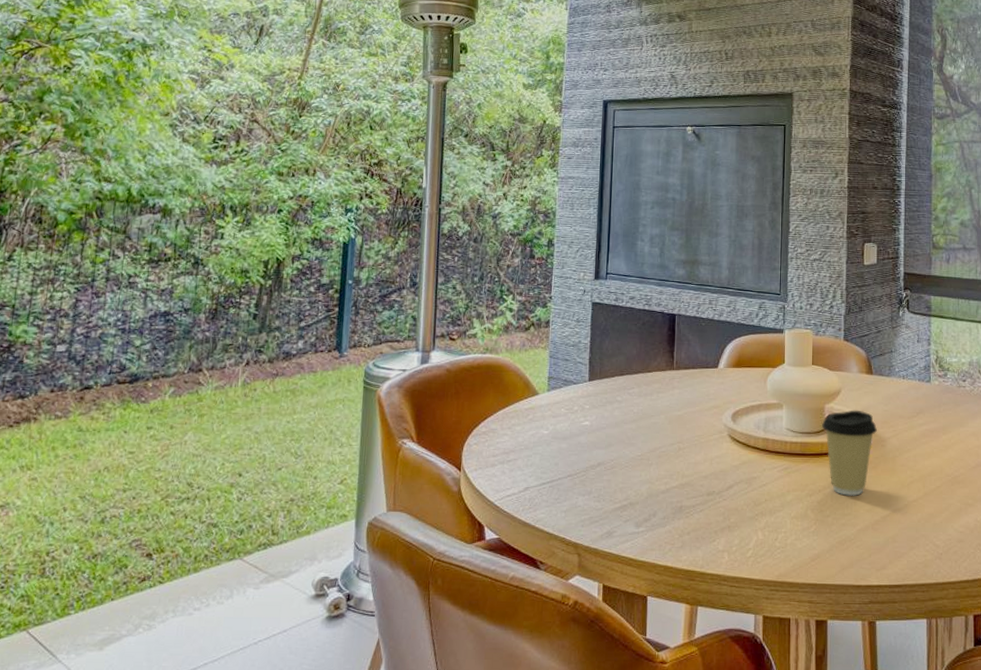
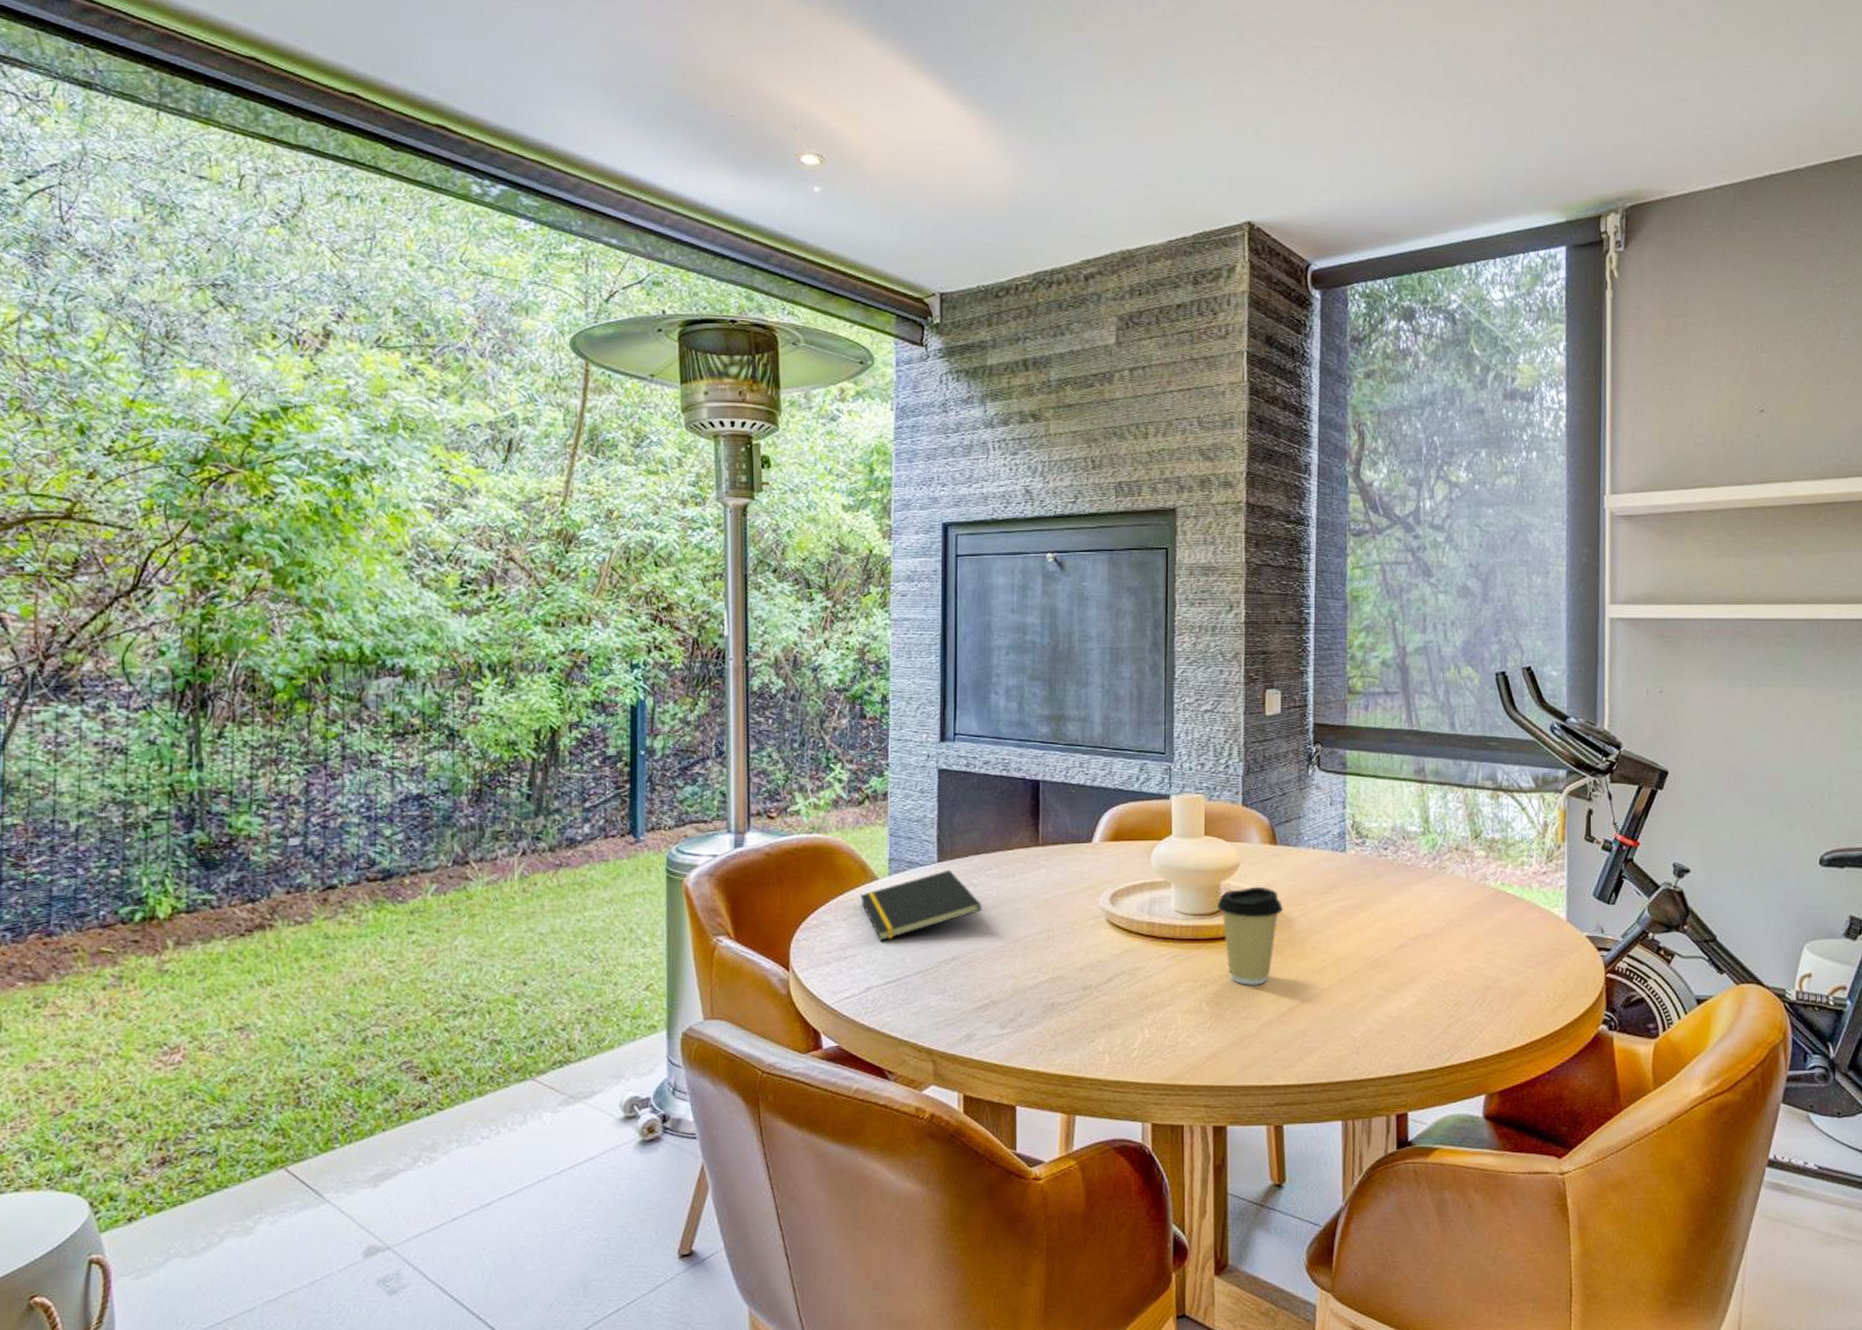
notepad: none [522,388,624,448] -> present [859,869,982,941]

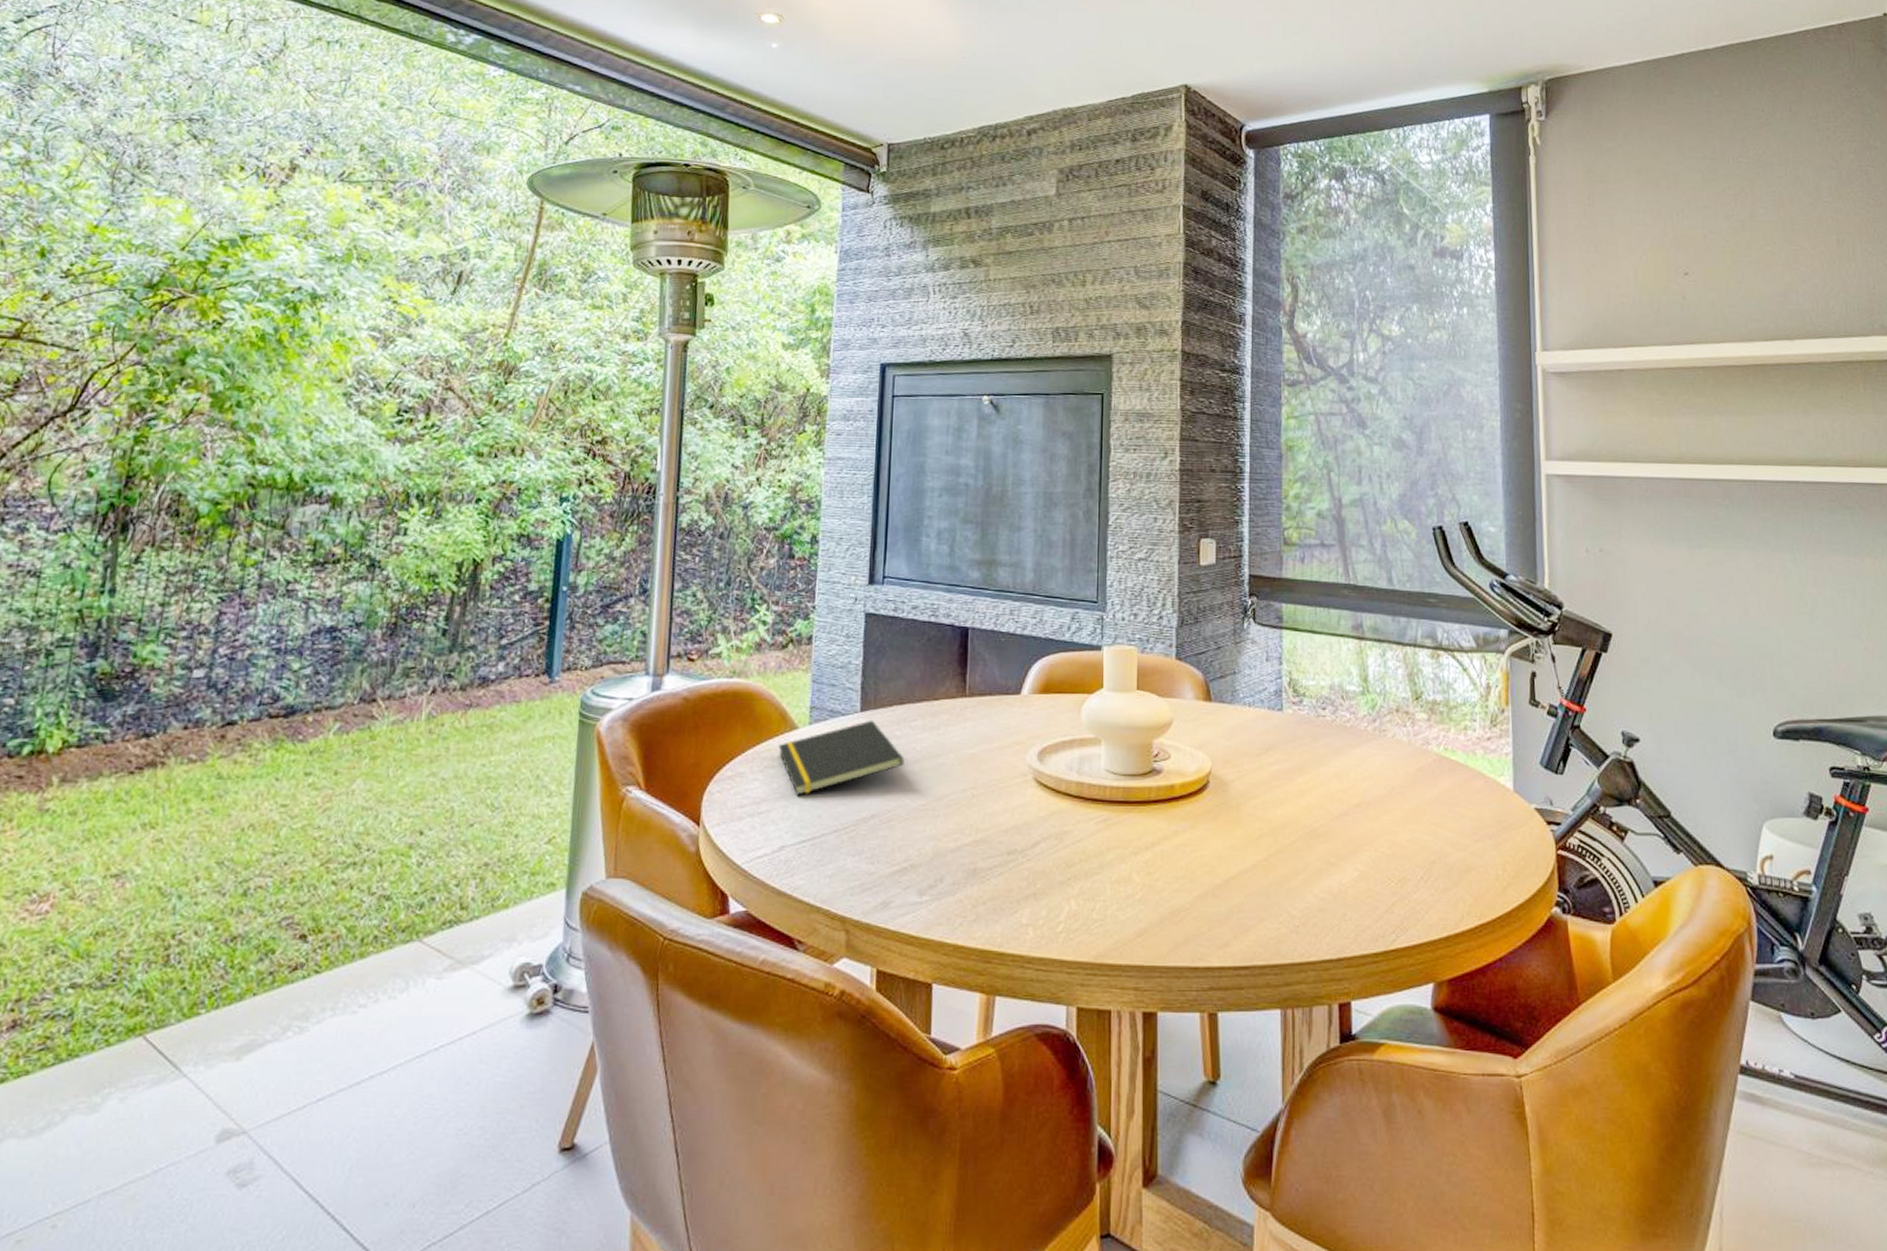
coffee cup: present [1217,886,1283,985] -> none [1149,745,1217,854]

